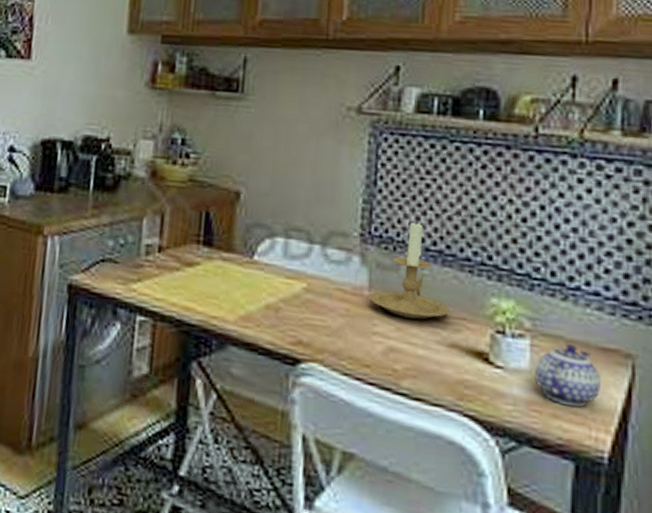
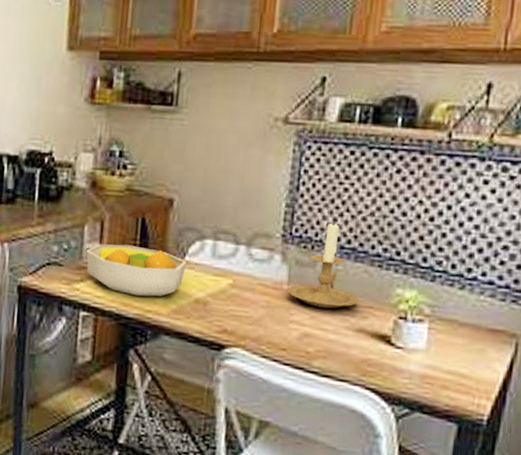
fruit bowl: none [144,239,256,301] -> present [86,244,187,297]
teapot: present [535,343,601,407] -> none [429,326,488,379]

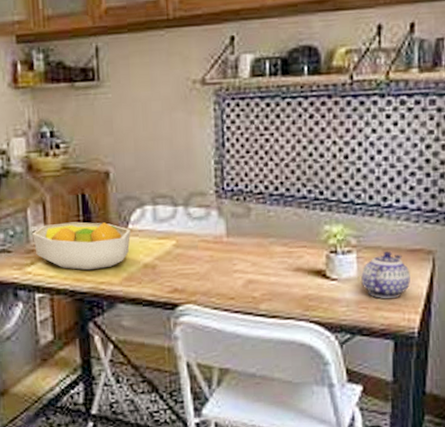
candle holder: present [287,220,360,309] -> none [227,170,294,254]
teapot: none [429,326,488,379] -> present [361,250,410,299]

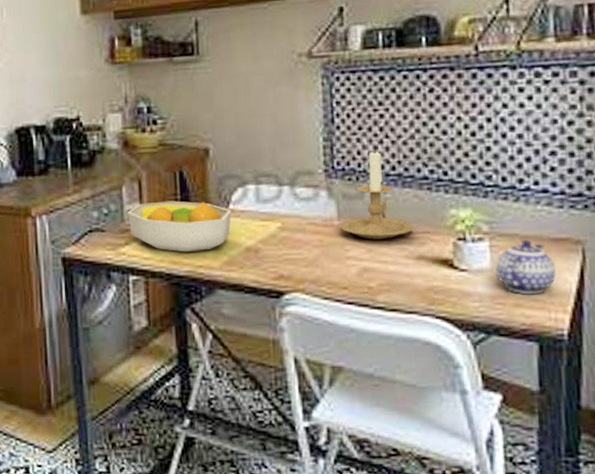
candle holder: none [227,170,294,254] -> present [338,148,415,239]

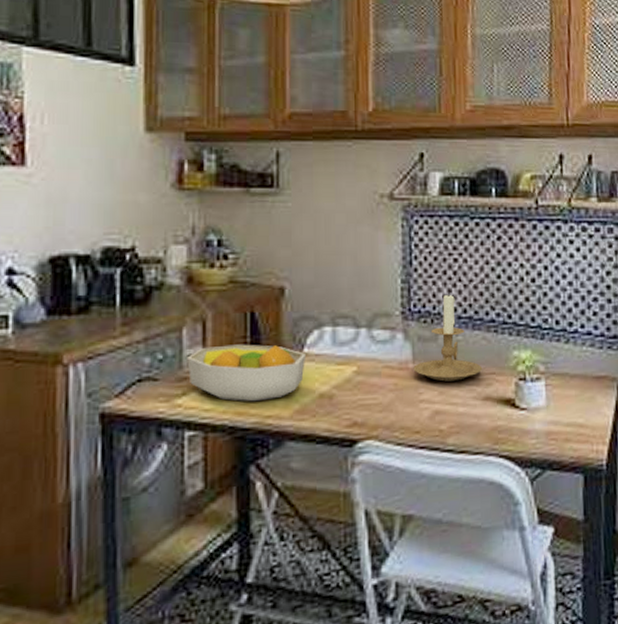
teapot: present [495,239,556,295] -> none [550,377,597,430]

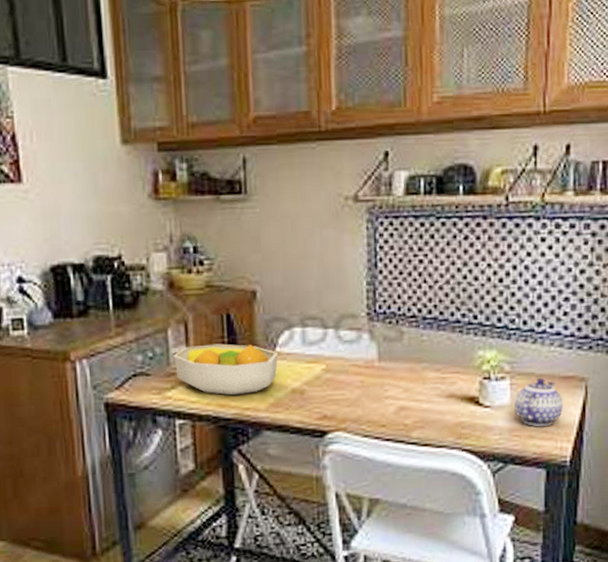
candle holder: present [413,291,483,382] -> none [379,292,447,380]
teapot: none [550,377,597,430] -> present [514,377,563,427]

